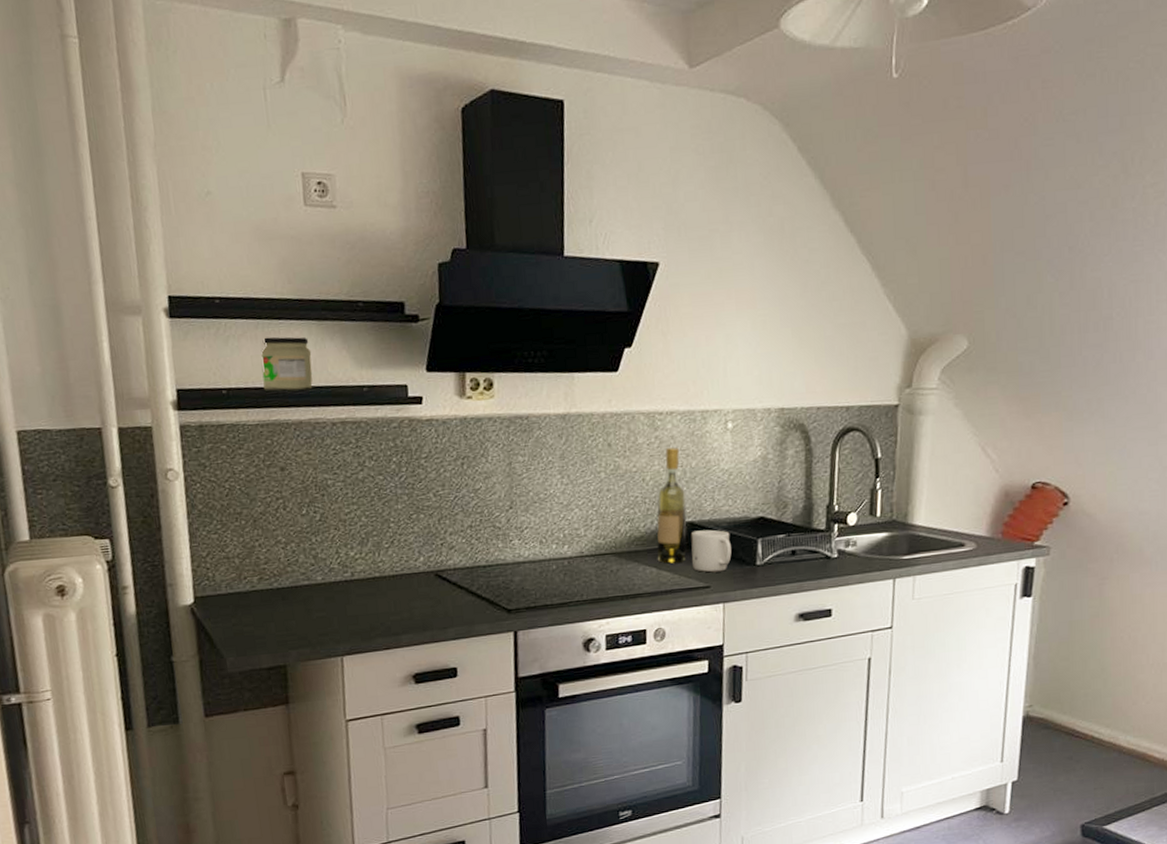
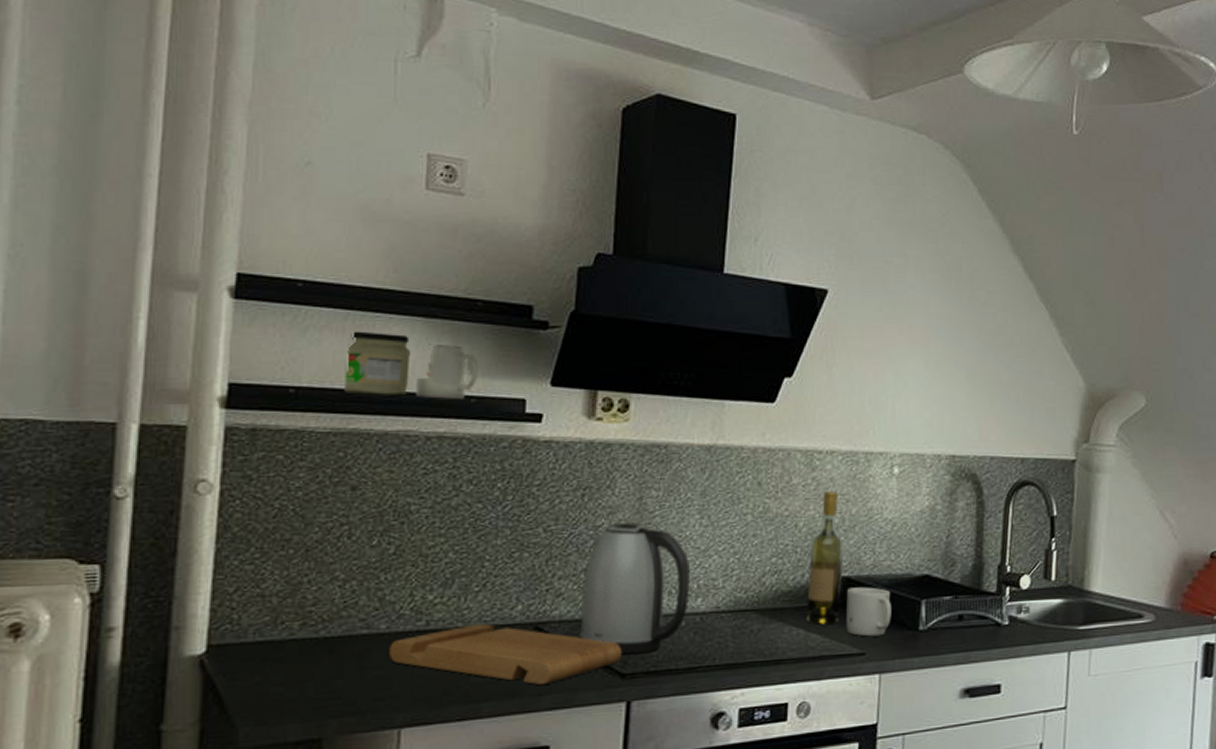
mug: none [318,342,367,390] -> present [416,343,478,400]
cutting board: none [326,573,507,621] -> present [389,624,623,686]
kettle: none [470,483,558,594] -> present [580,521,690,655]

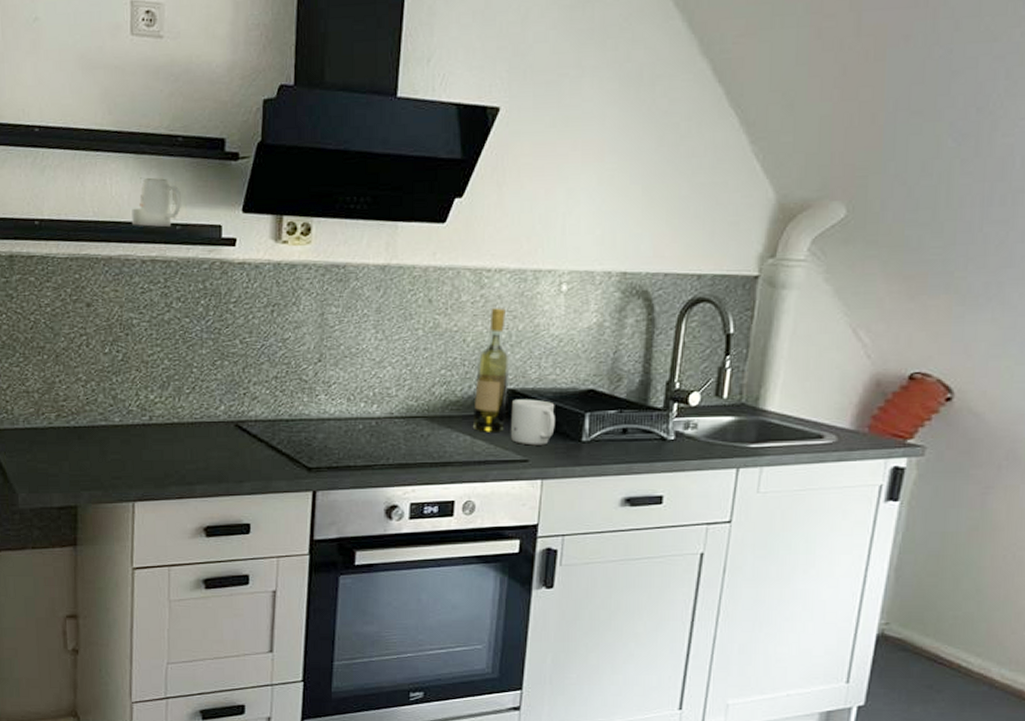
jar: present [343,331,410,397] -> none [75,169,126,226]
cutting board: present [389,624,623,686] -> none [123,420,309,474]
kettle: present [580,521,690,655] -> none [272,335,366,451]

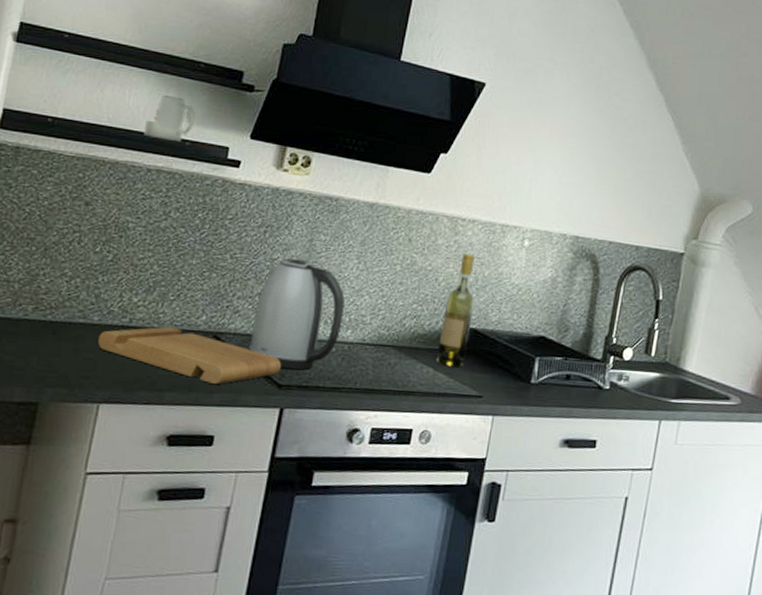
cutting board: none [123,420,309,474] -> present [98,326,282,385]
kettle: none [272,335,366,451] -> present [249,258,345,370]
mug: present [510,399,555,446] -> none [468,338,510,384]

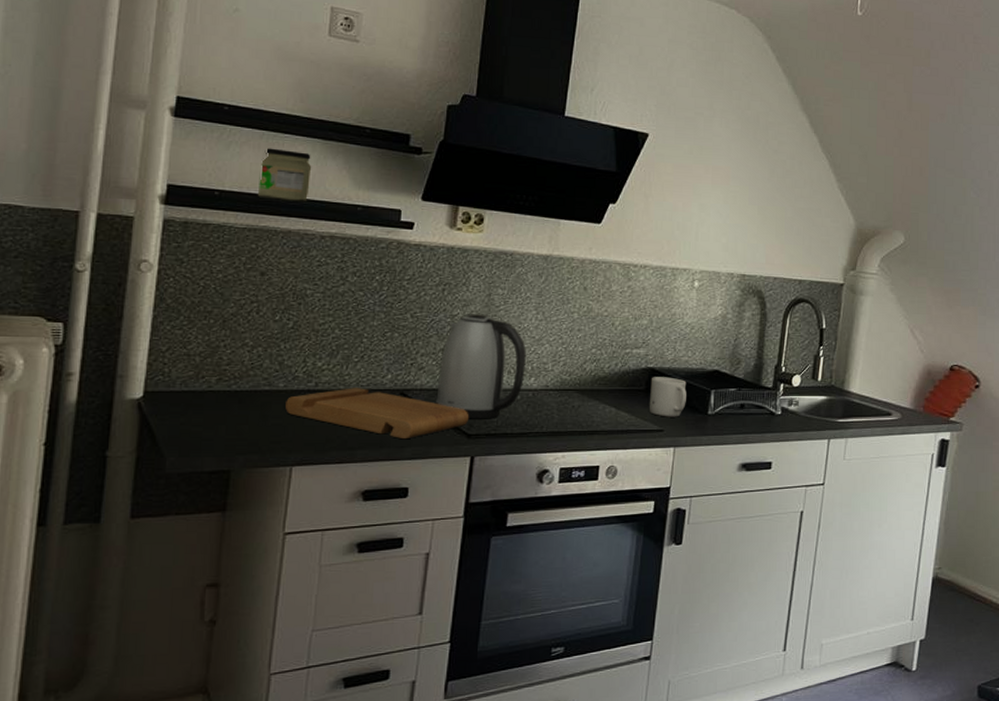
jar: none [88,77,143,134] -> present [257,148,311,202]
mug: present [144,94,195,143] -> none [314,161,364,208]
bottle: present [436,253,475,367] -> none [617,298,651,405]
mug: none [468,338,510,384] -> present [649,377,687,417]

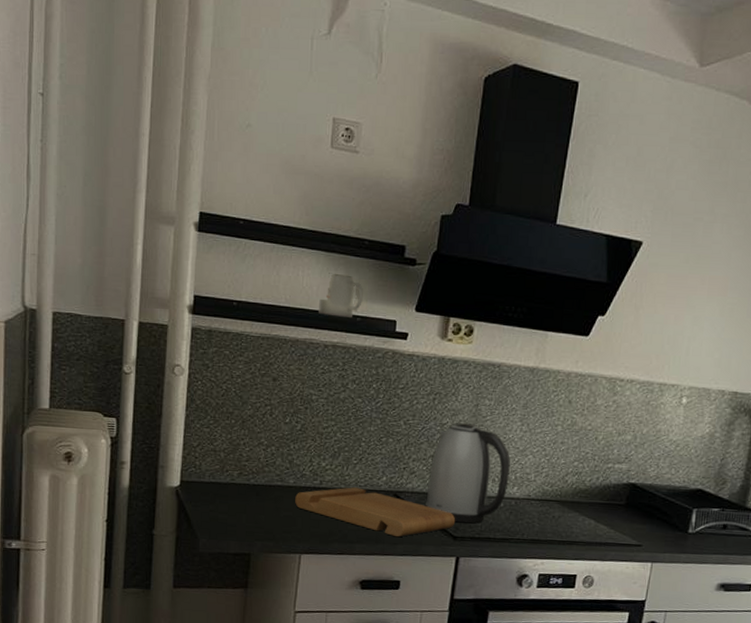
jar: present [257,148,311,202] -> none [269,260,315,313]
mug: none [314,161,364,208] -> present [319,273,363,319]
mug: present [649,377,687,417] -> none [628,492,668,534]

